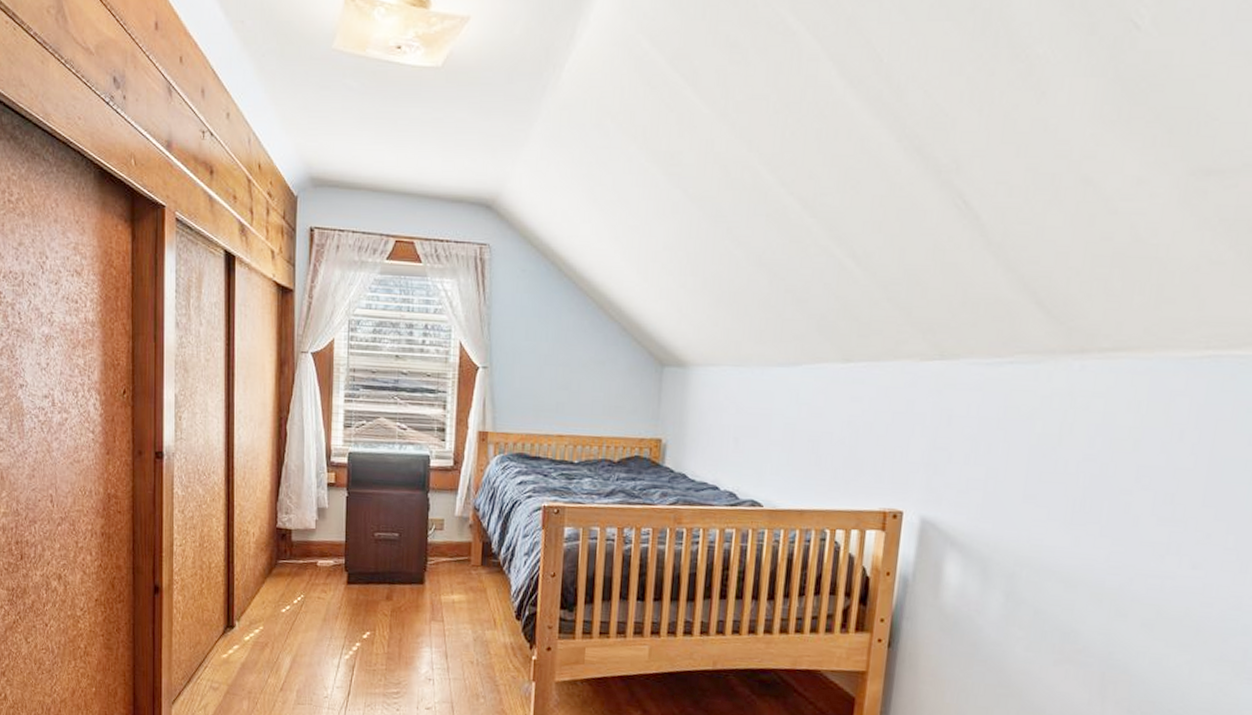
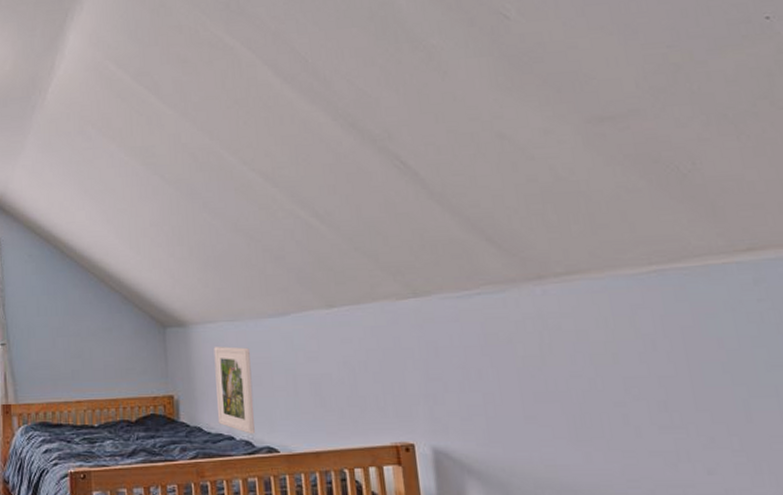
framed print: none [704,392,750,486] -> present [213,346,255,434]

